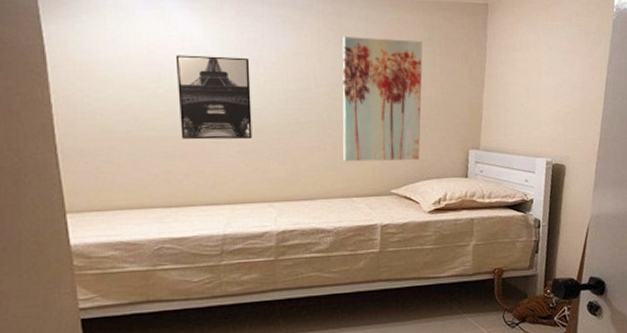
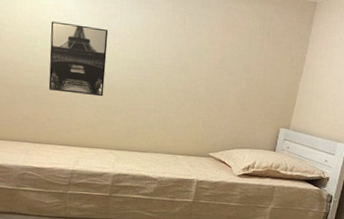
wall art: present [342,37,423,162] -> none [174,19,254,132]

